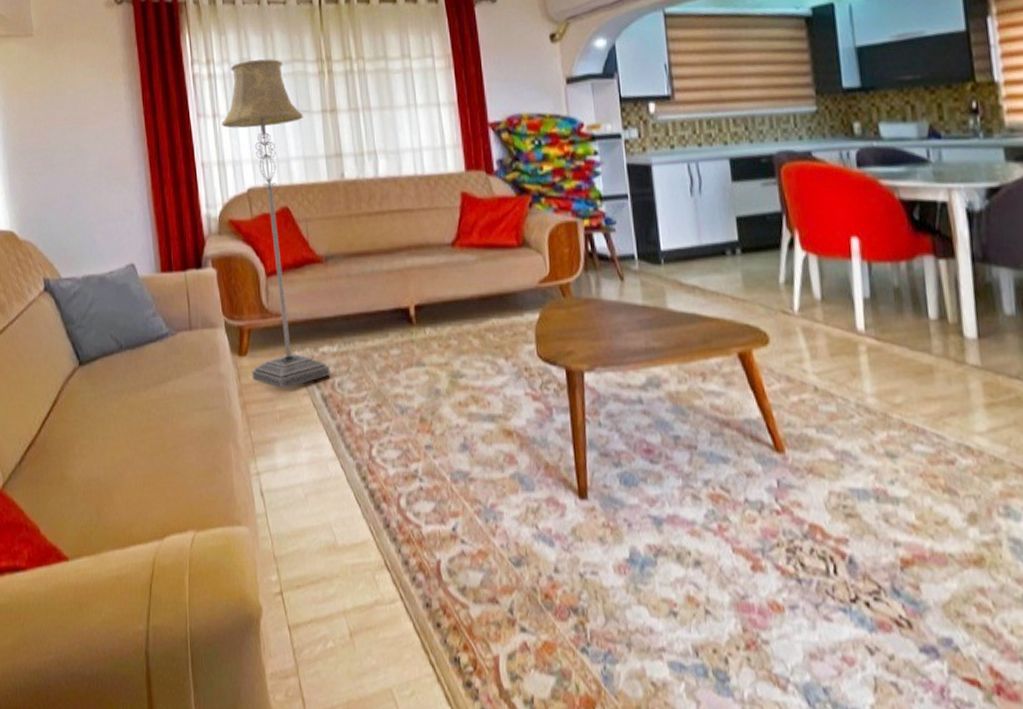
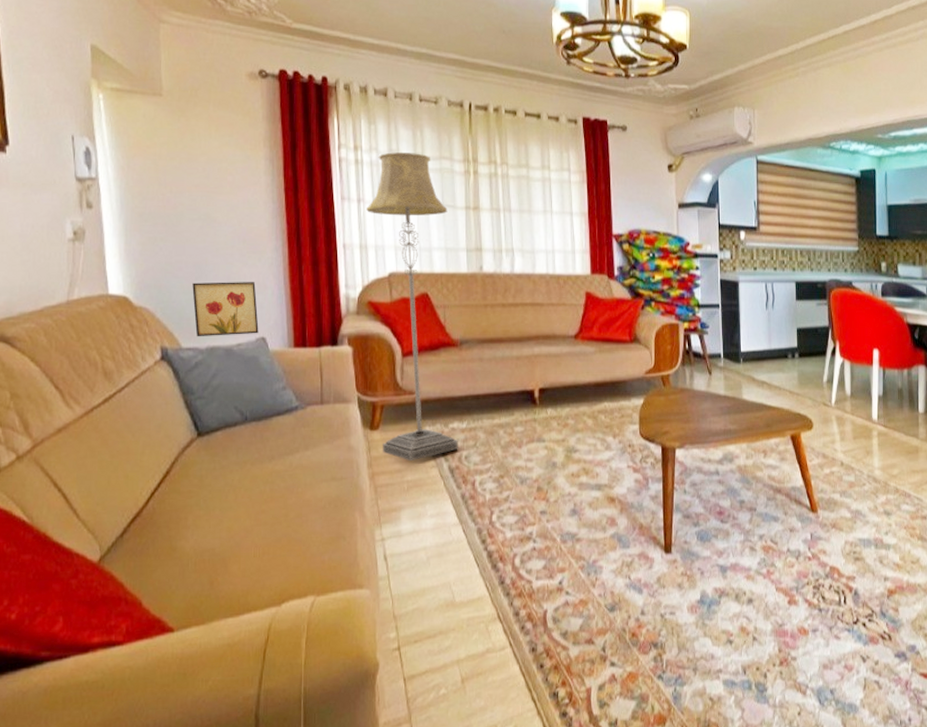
wall art: none [67,209,128,267] -> present [192,282,259,337]

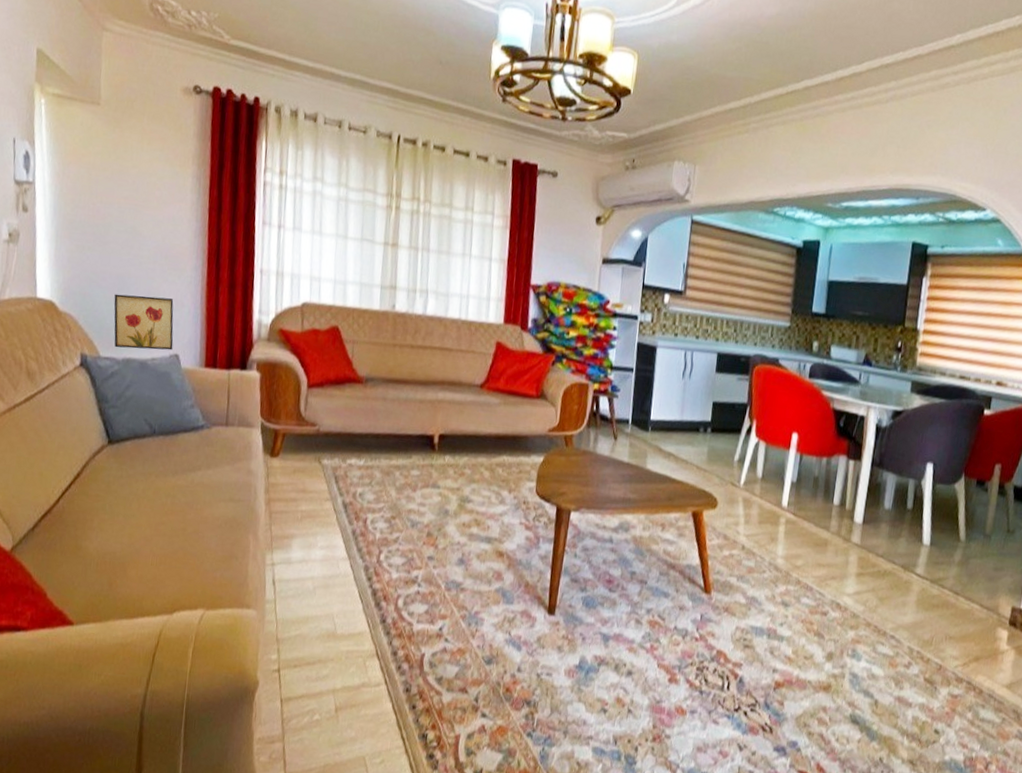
floor lamp: present [366,152,458,462] -> none [280,180,366,492]

